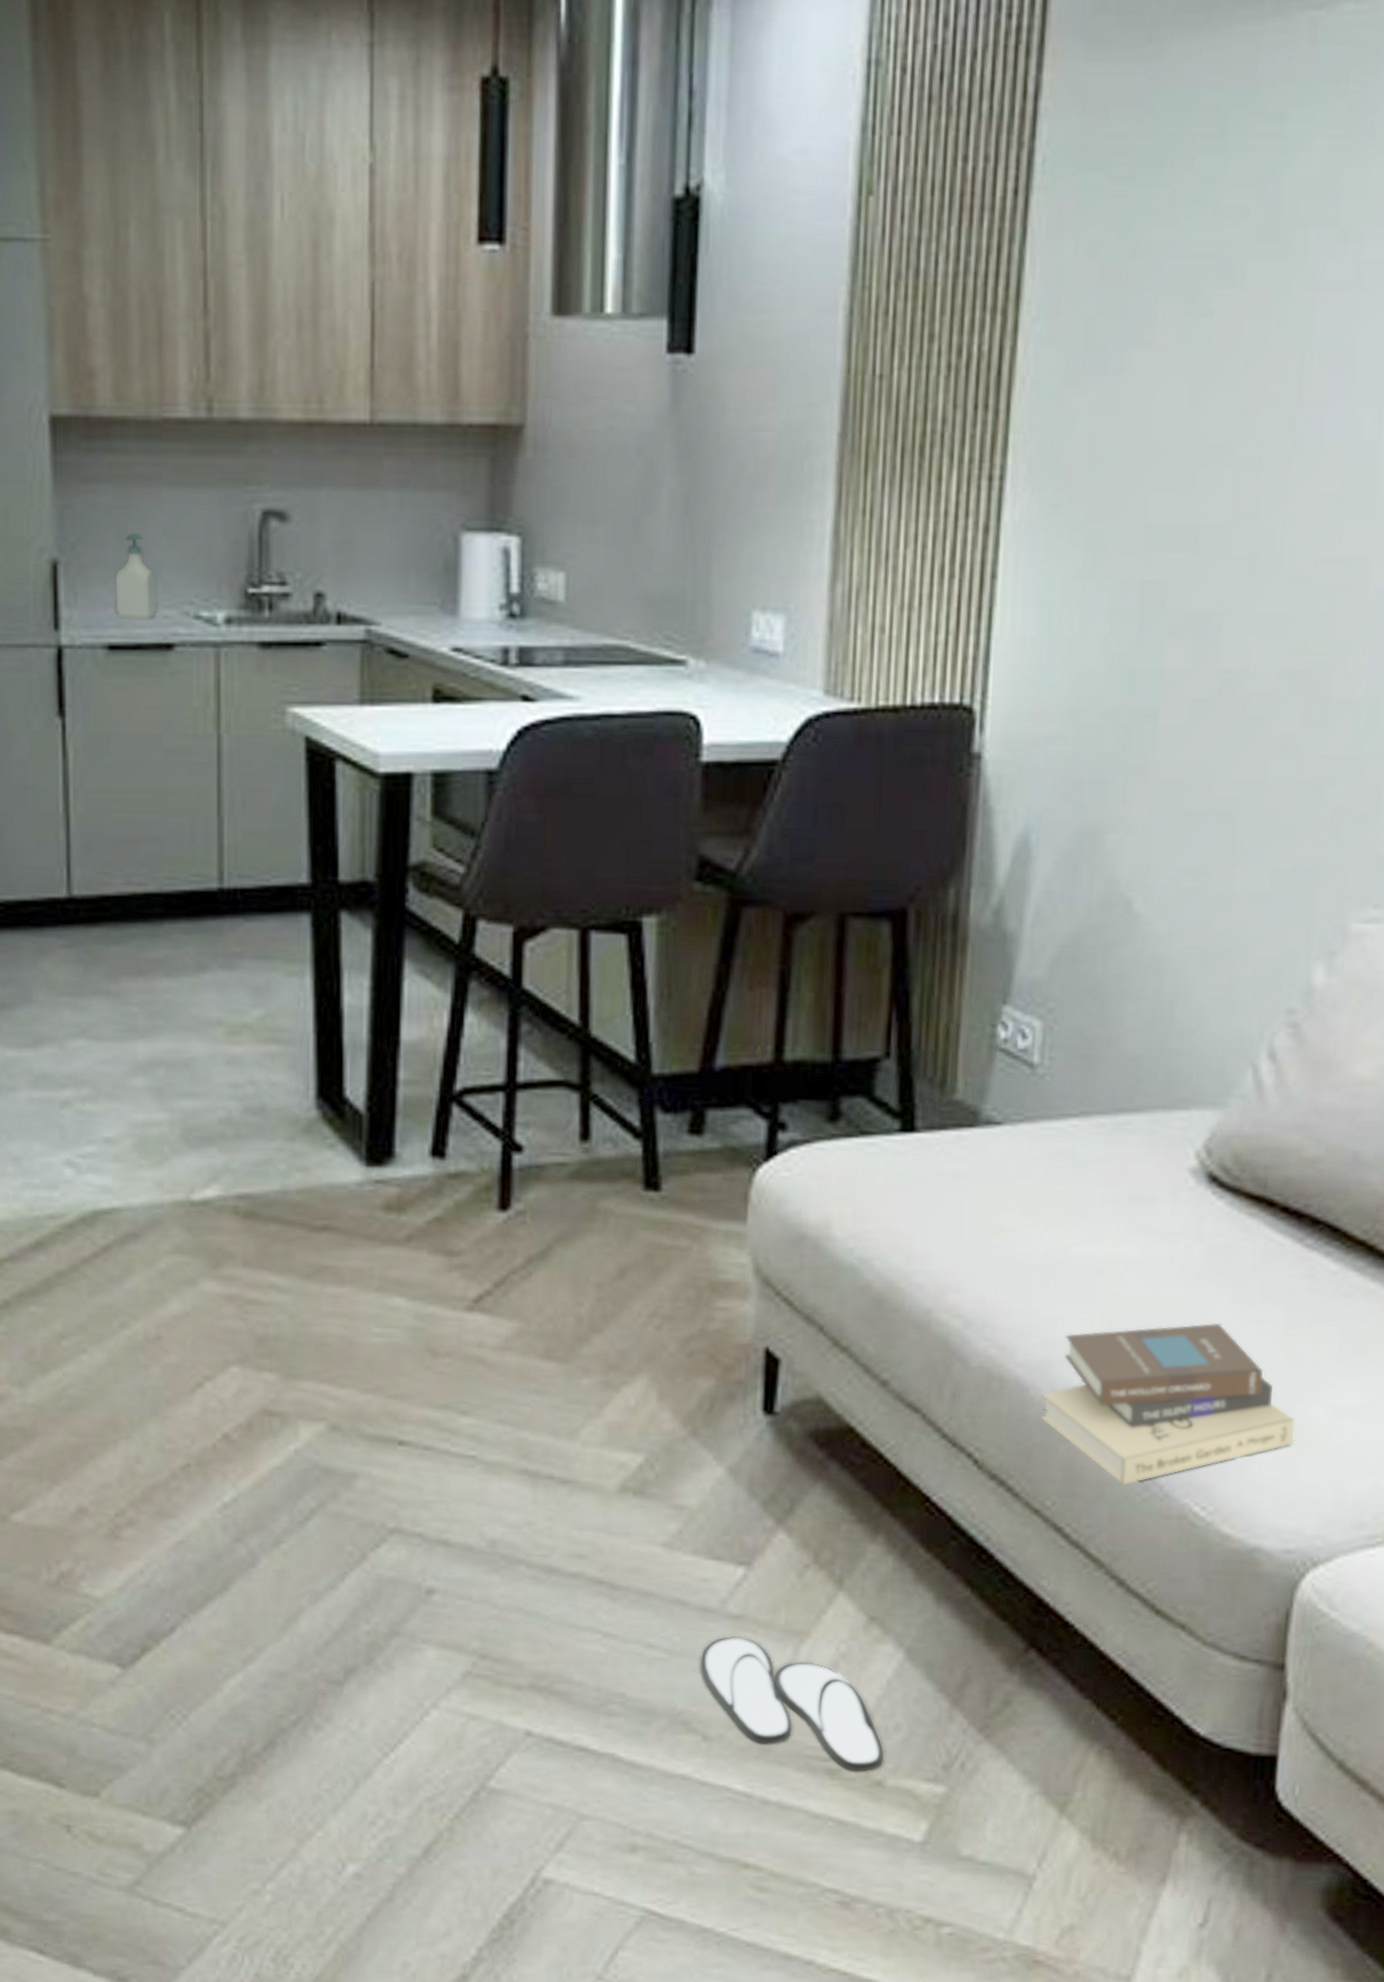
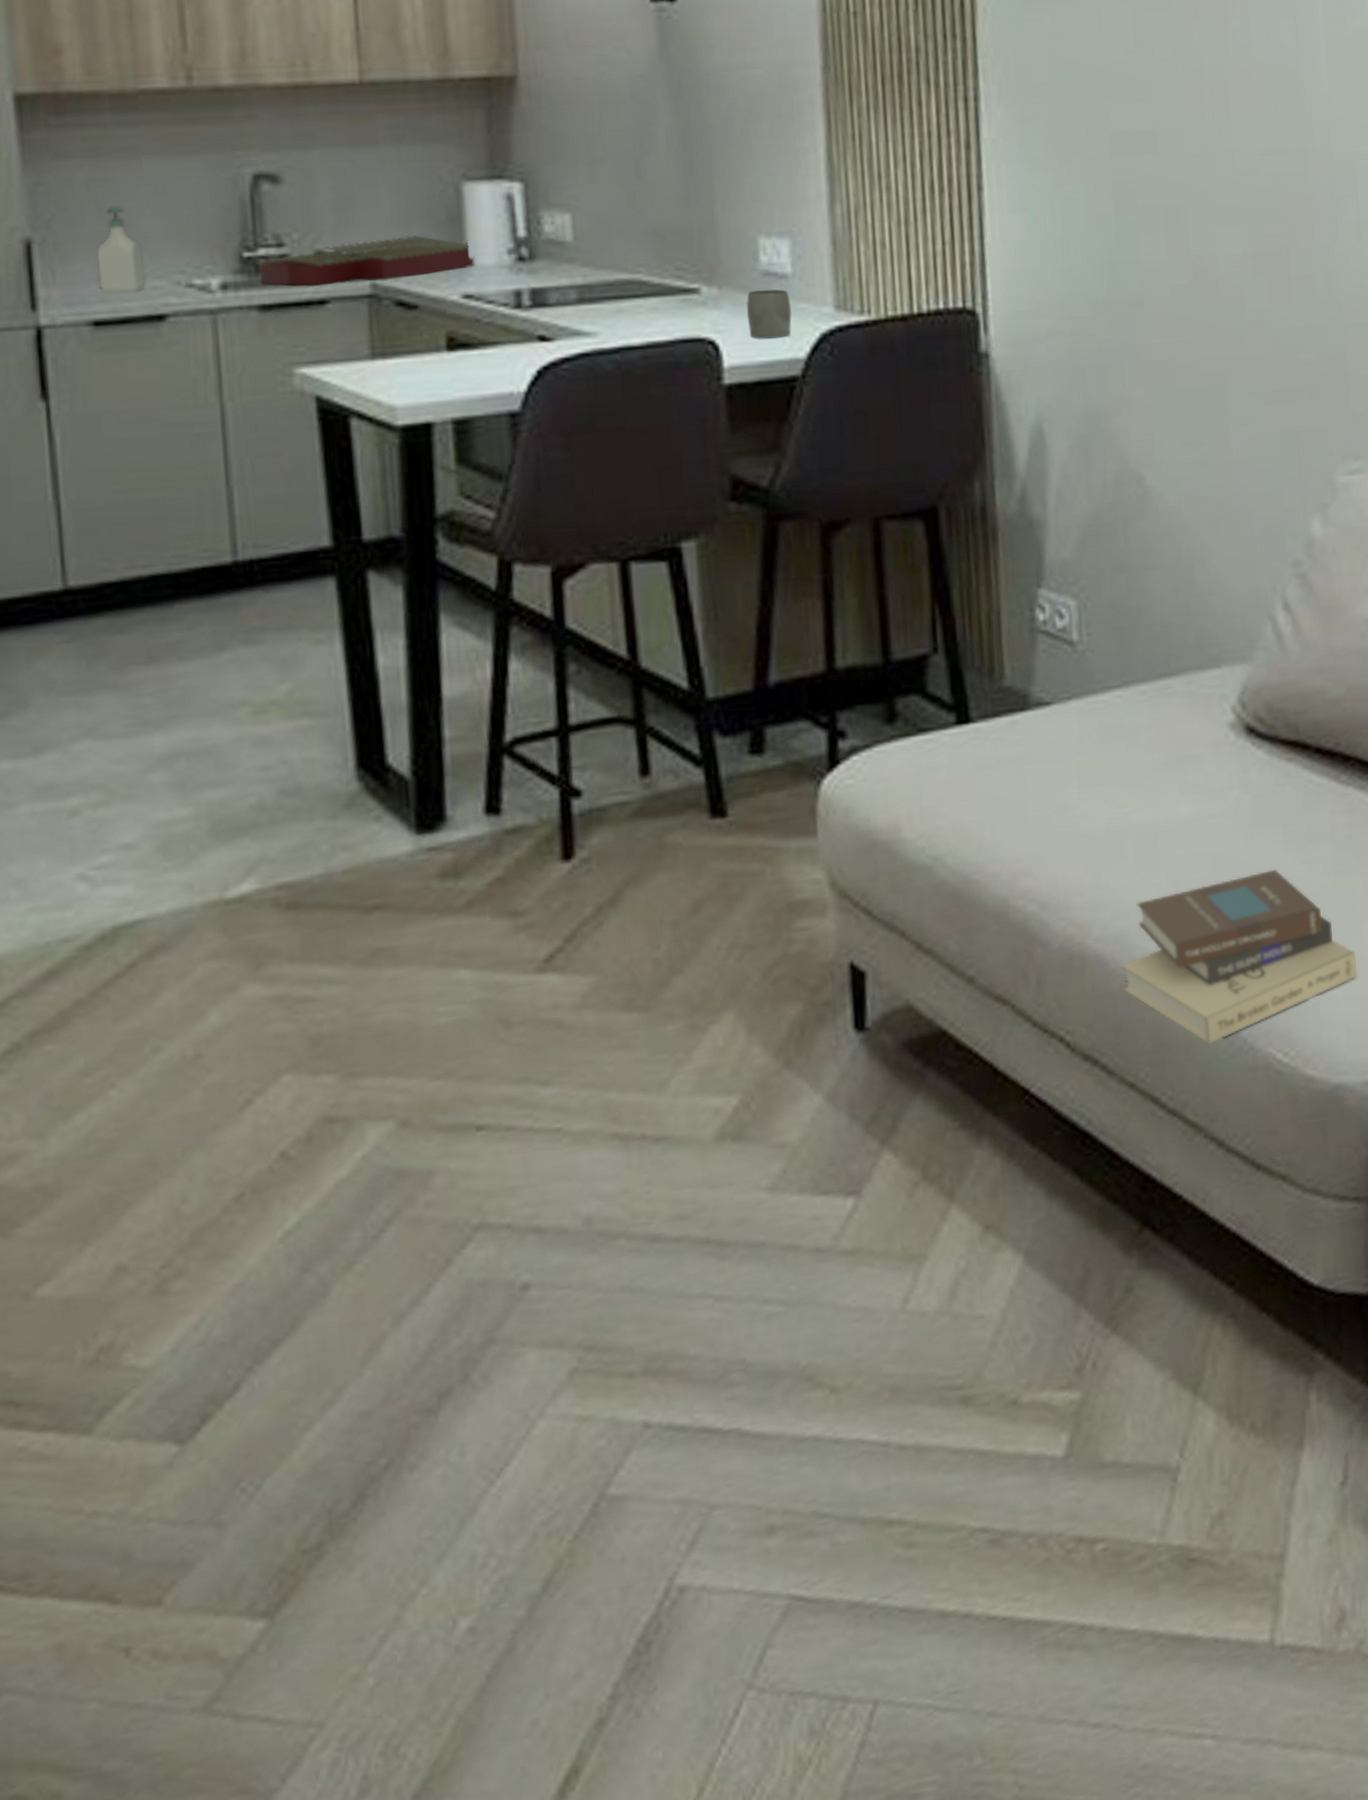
dish rack: none [259,583,467,629] -> present [256,235,475,288]
slippers: present [700,1636,885,1771] -> none [818,1272,1017,1395]
mug: none [732,666,780,719] -> present [746,289,792,339]

